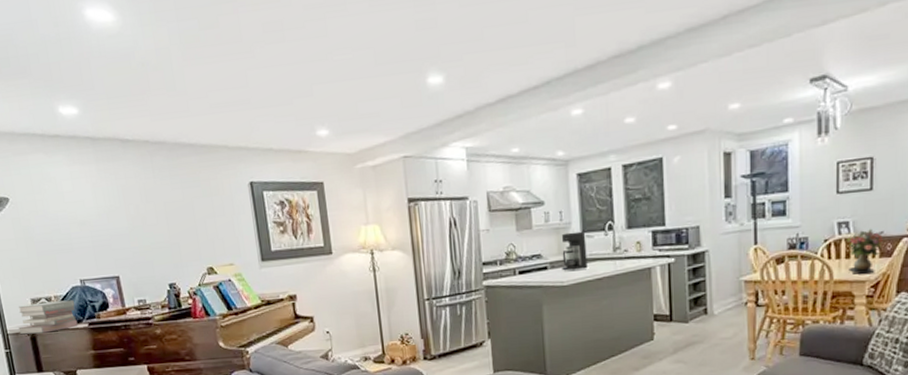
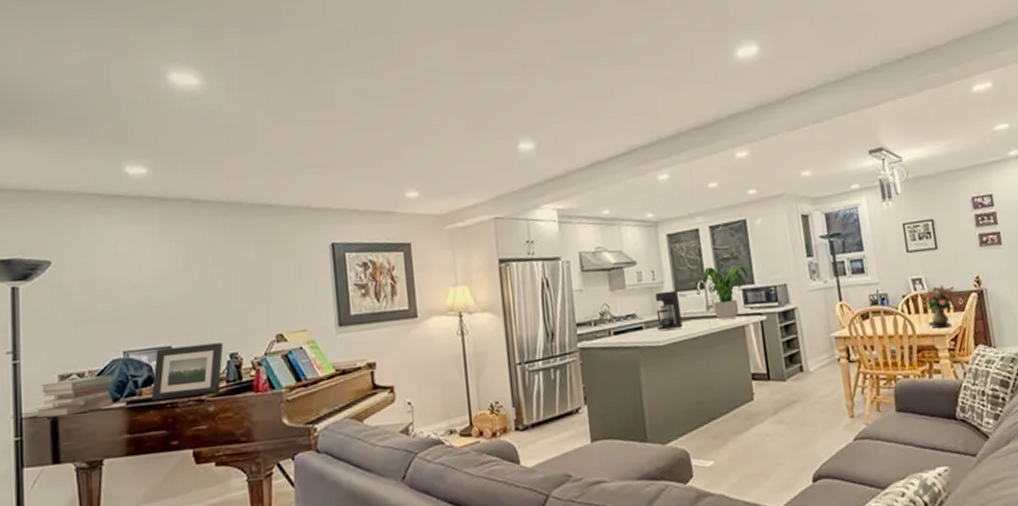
picture frame: none [107,274,164,324] -> present [151,342,224,402]
potted plant: none [603,205,661,262] -> present [695,264,749,320]

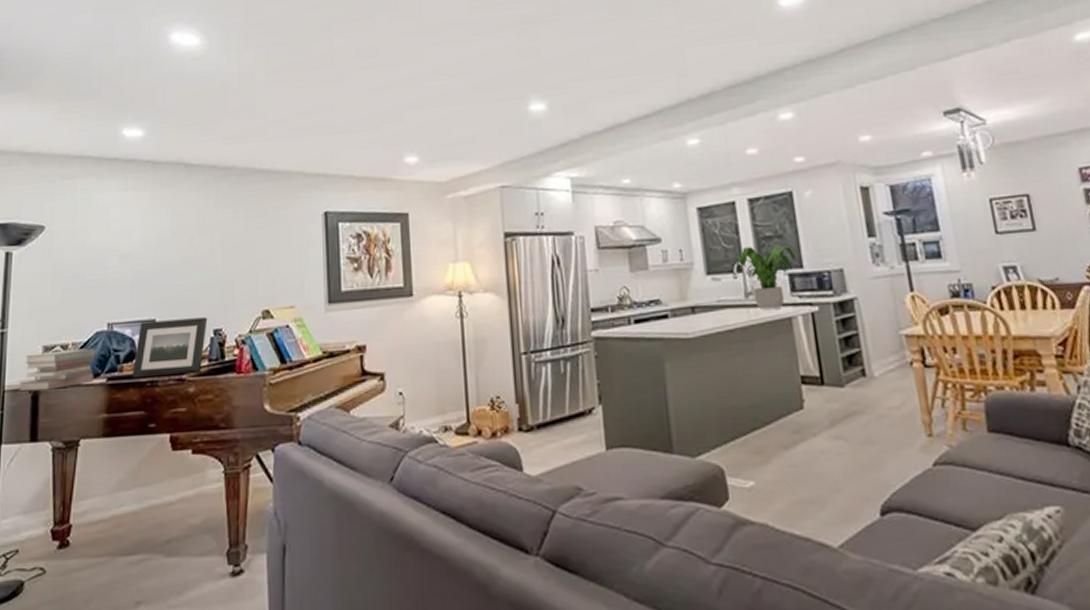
coffee maker: present [654,290,683,331] -> none [682,273,716,321]
bouquet: present [922,284,955,329] -> none [1018,274,1061,330]

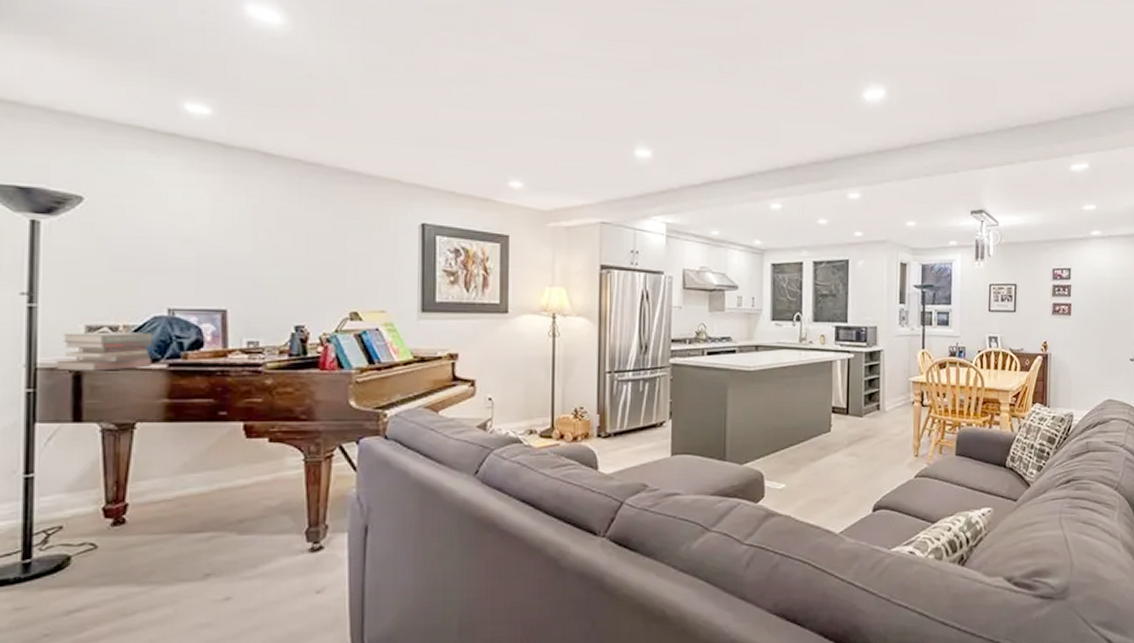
picture frame: present [132,317,208,379] -> none [198,311,288,367]
potted plant: present [731,244,796,310] -> none [792,301,844,353]

